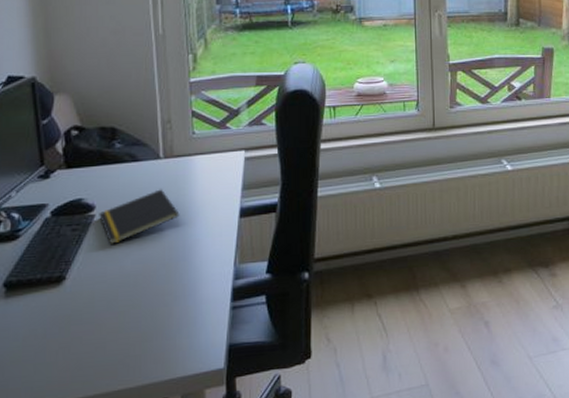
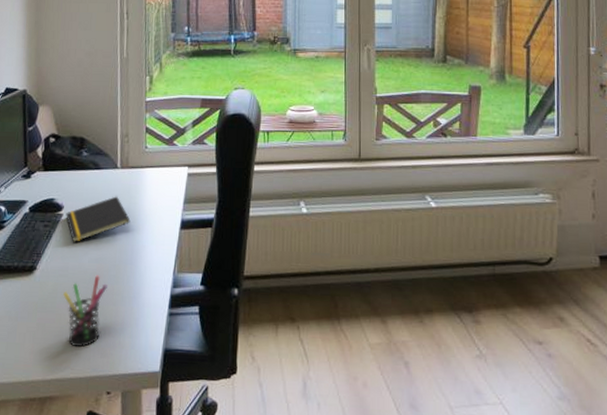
pen holder: none [102,277,157,356] -> present [63,275,108,347]

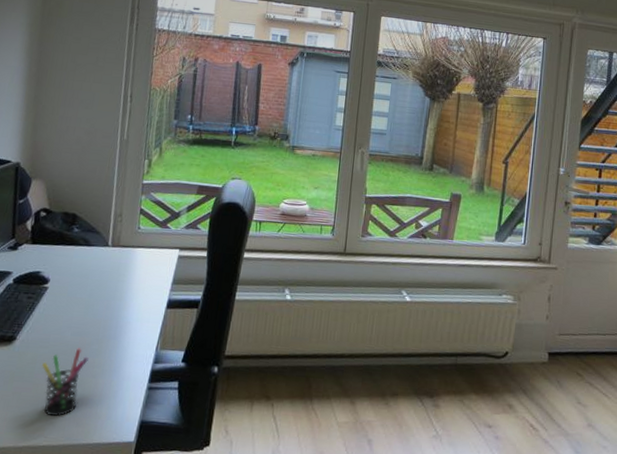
notepad: present [66,196,131,243] -> none [51,273,118,316]

